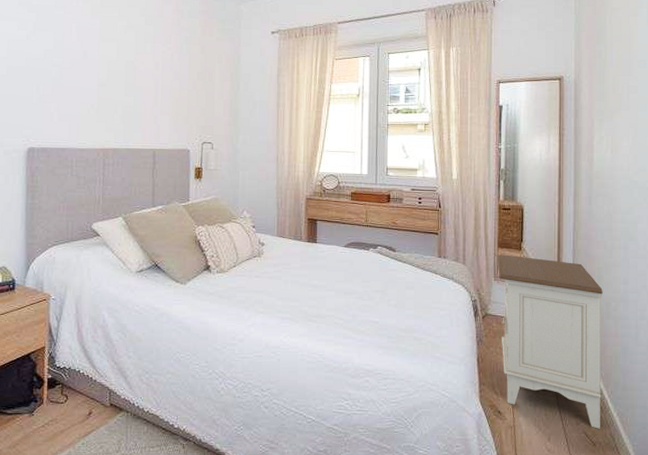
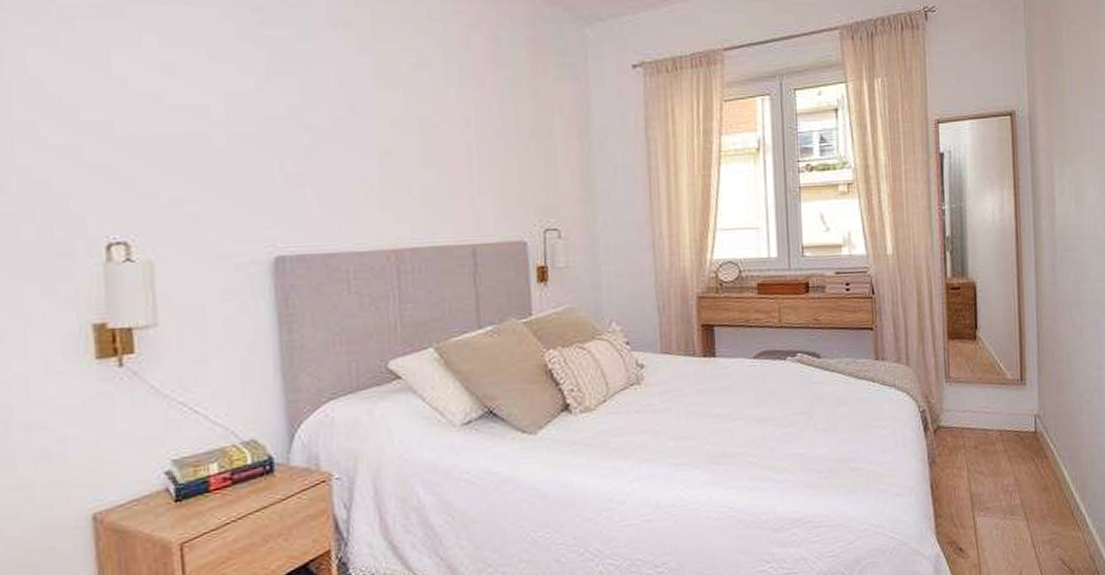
nightstand: present [497,254,603,429] -> none [947,347,1078,553]

